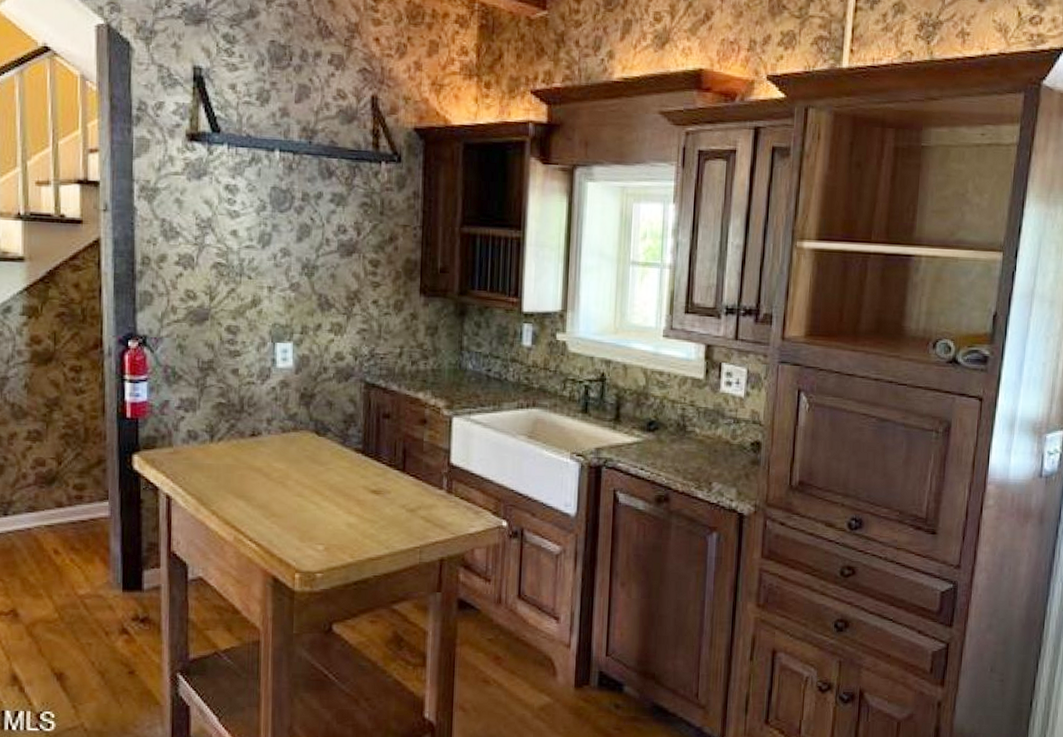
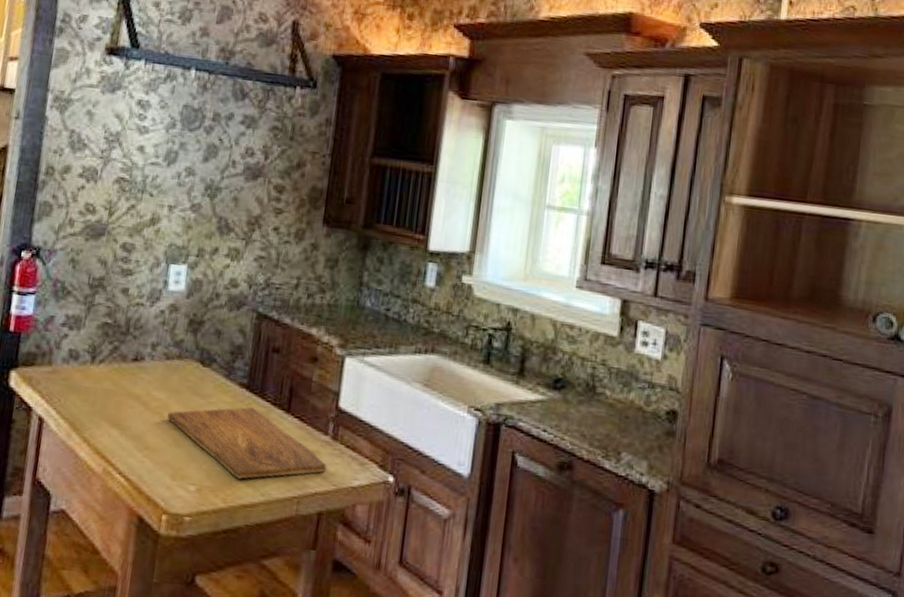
cutting board: none [290,470,444,536] -> present [167,407,327,479]

